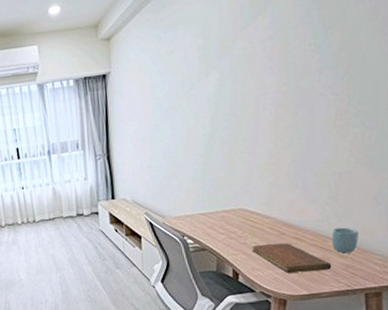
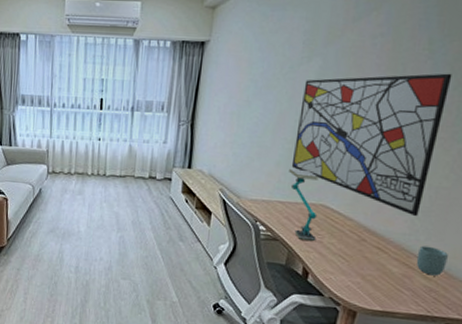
desk lamp: none [205,179,241,245] -> present [289,168,319,241]
wall art: none [206,63,339,203] -> present [291,73,453,216]
notebook: present [252,243,332,273] -> none [327,246,413,289]

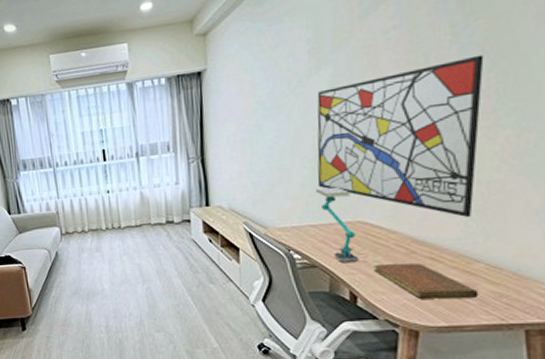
notebook: none [327,246,413,289] -> present [374,263,479,299]
cup: present [416,245,448,276] -> none [477,247,515,279]

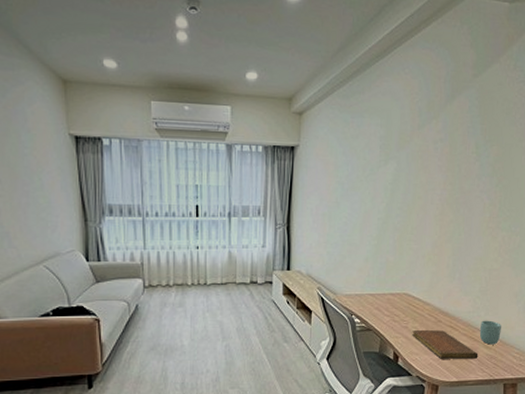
desk lamp: present [316,186,359,262] -> none [376,263,403,327]
wall art: present [317,54,484,217] -> none [378,173,494,295]
cup: none [477,247,515,279] -> present [479,320,501,345]

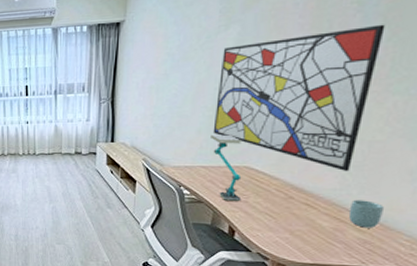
desk lamp: none [376,263,403,327] -> present [211,134,242,201]
wall art: none [378,173,494,295] -> present [213,24,386,171]
notebook: present [412,330,478,359] -> none [253,206,346,242]

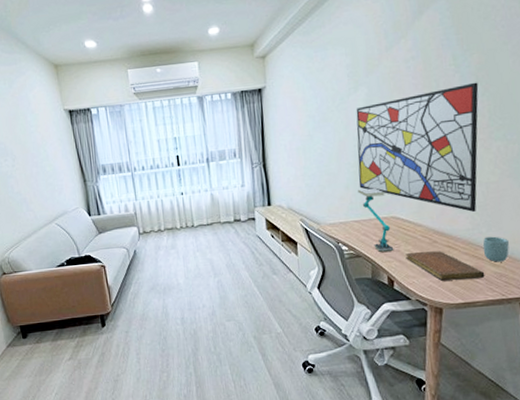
notebook: none [253,206,346,242] -> present [405,251,485,281]

